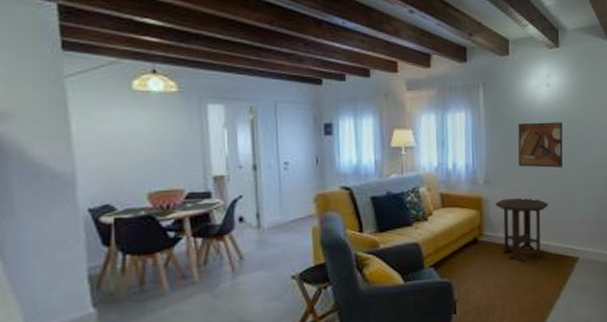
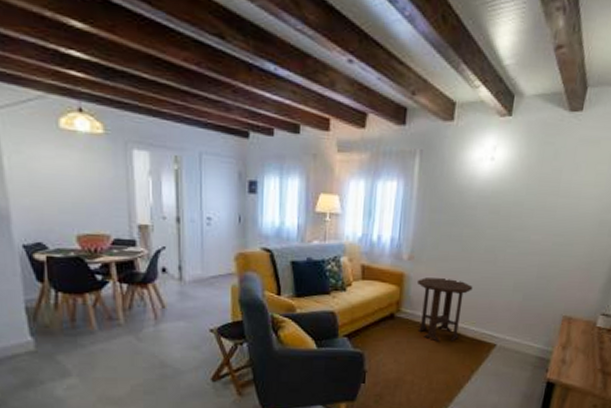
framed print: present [518,122,563,168] -> none [448,199,503,251]

